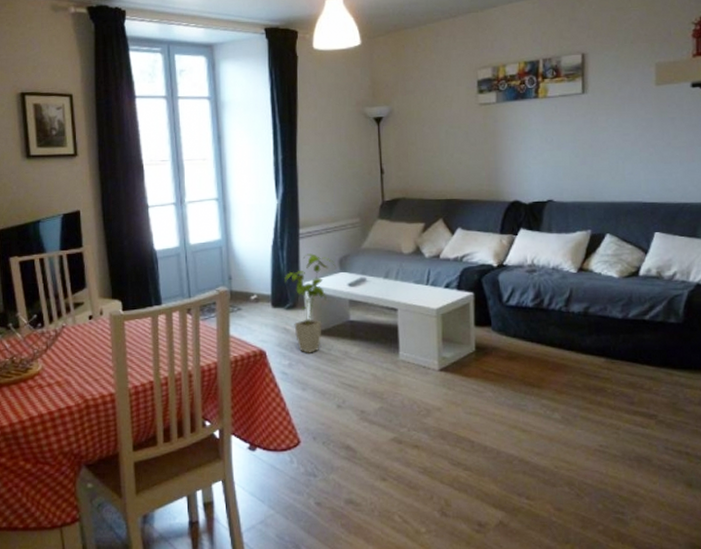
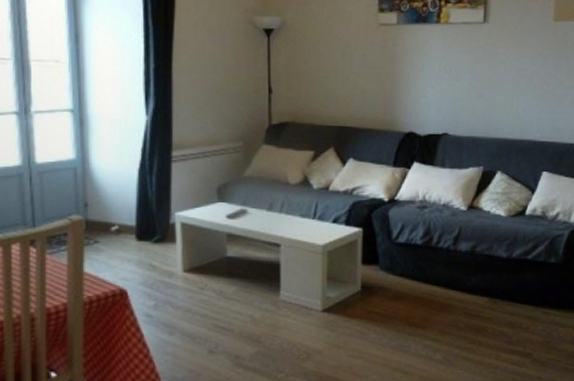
house plant: present [284,253,336,353] -> none [152,180,213,293]

